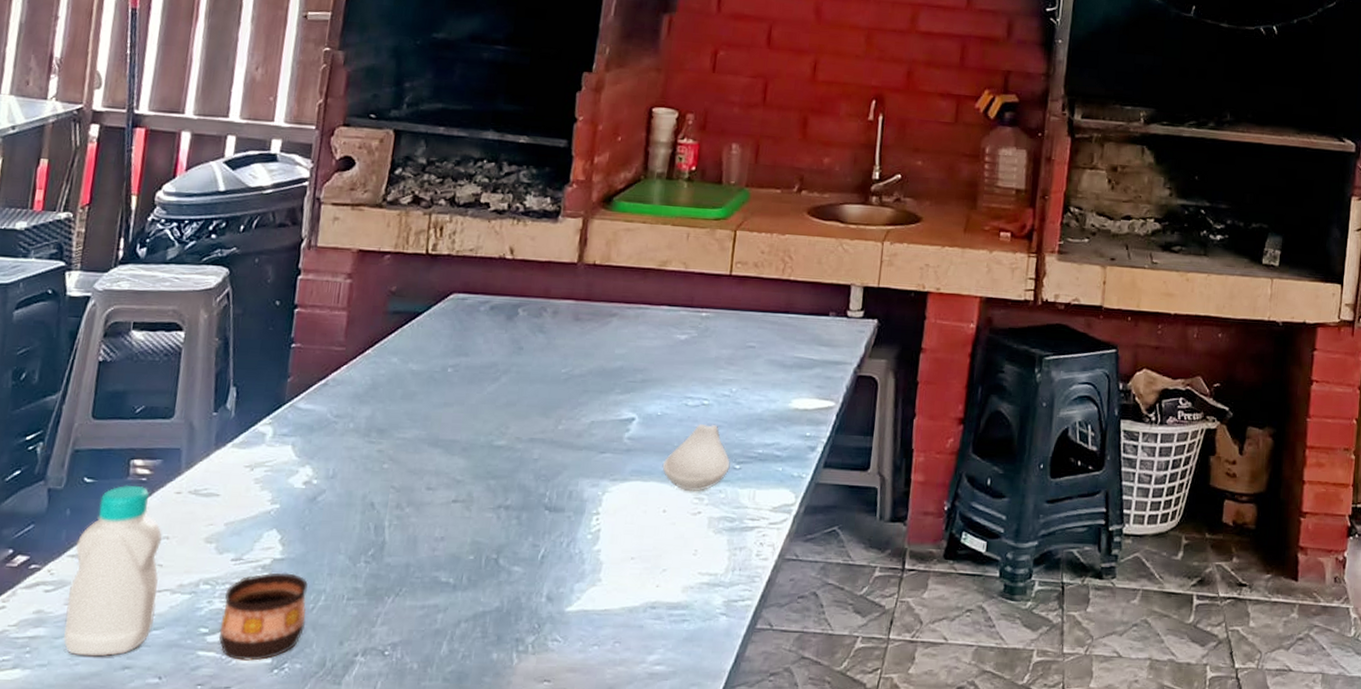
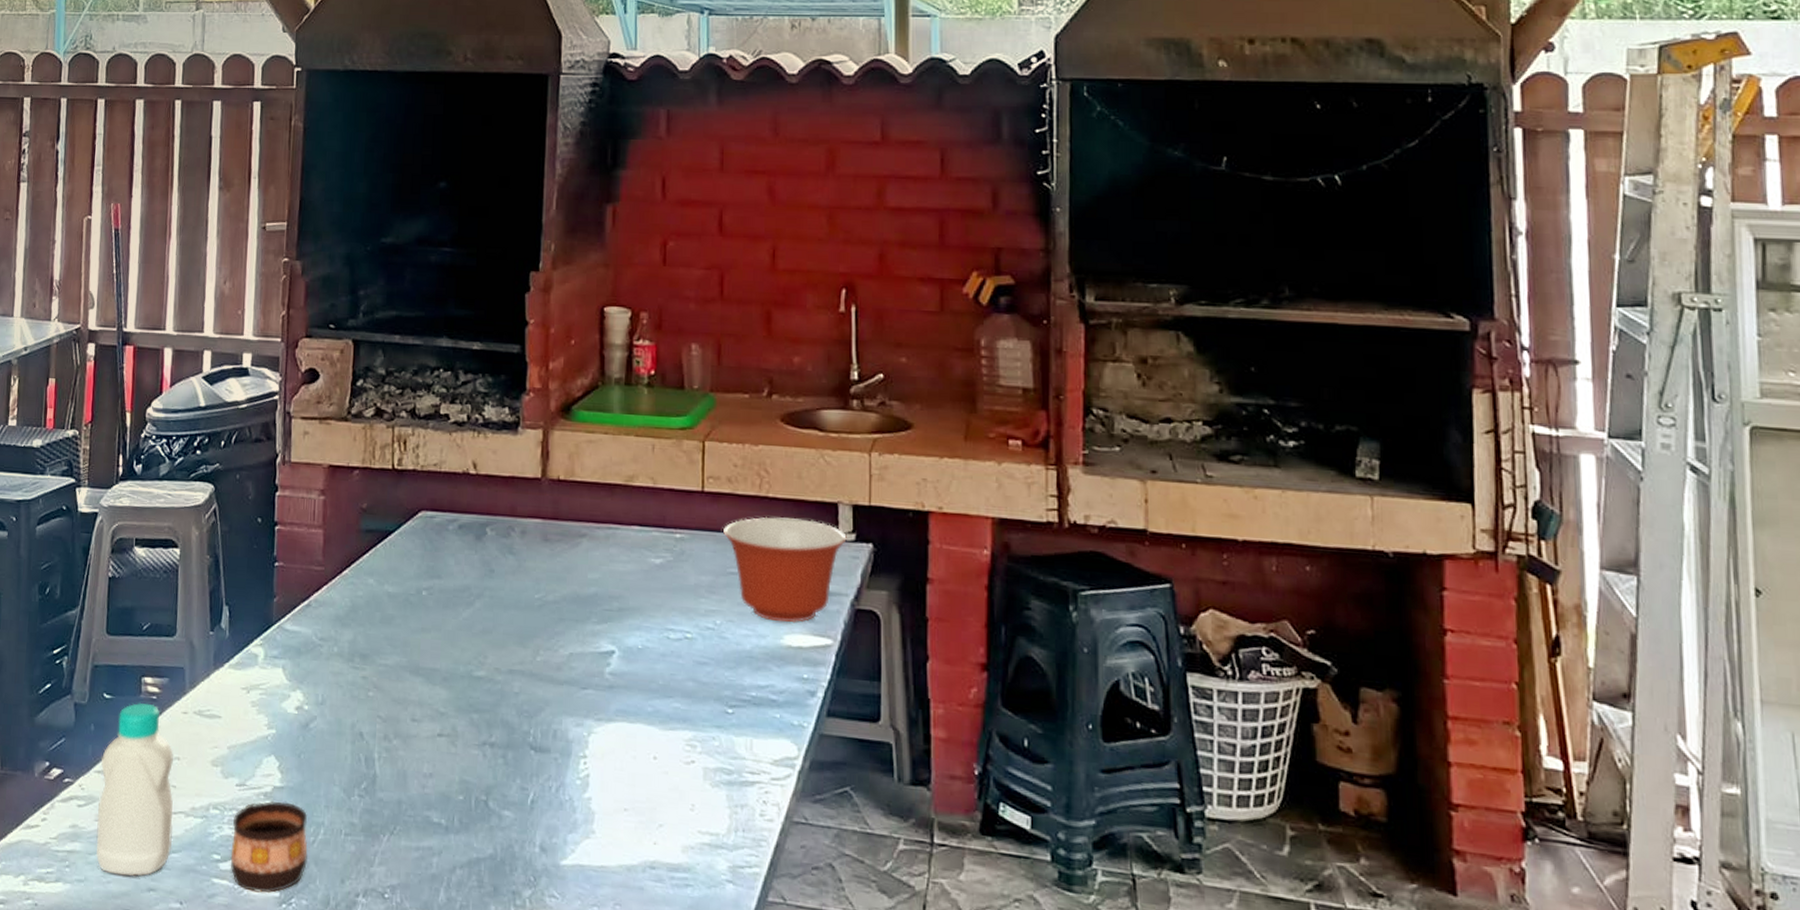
spoon rest: present [662,423,730,492] -> none [648,659,722,737]
mixing bowl: none [746,297,856,389] -> present [723,516,847,623]

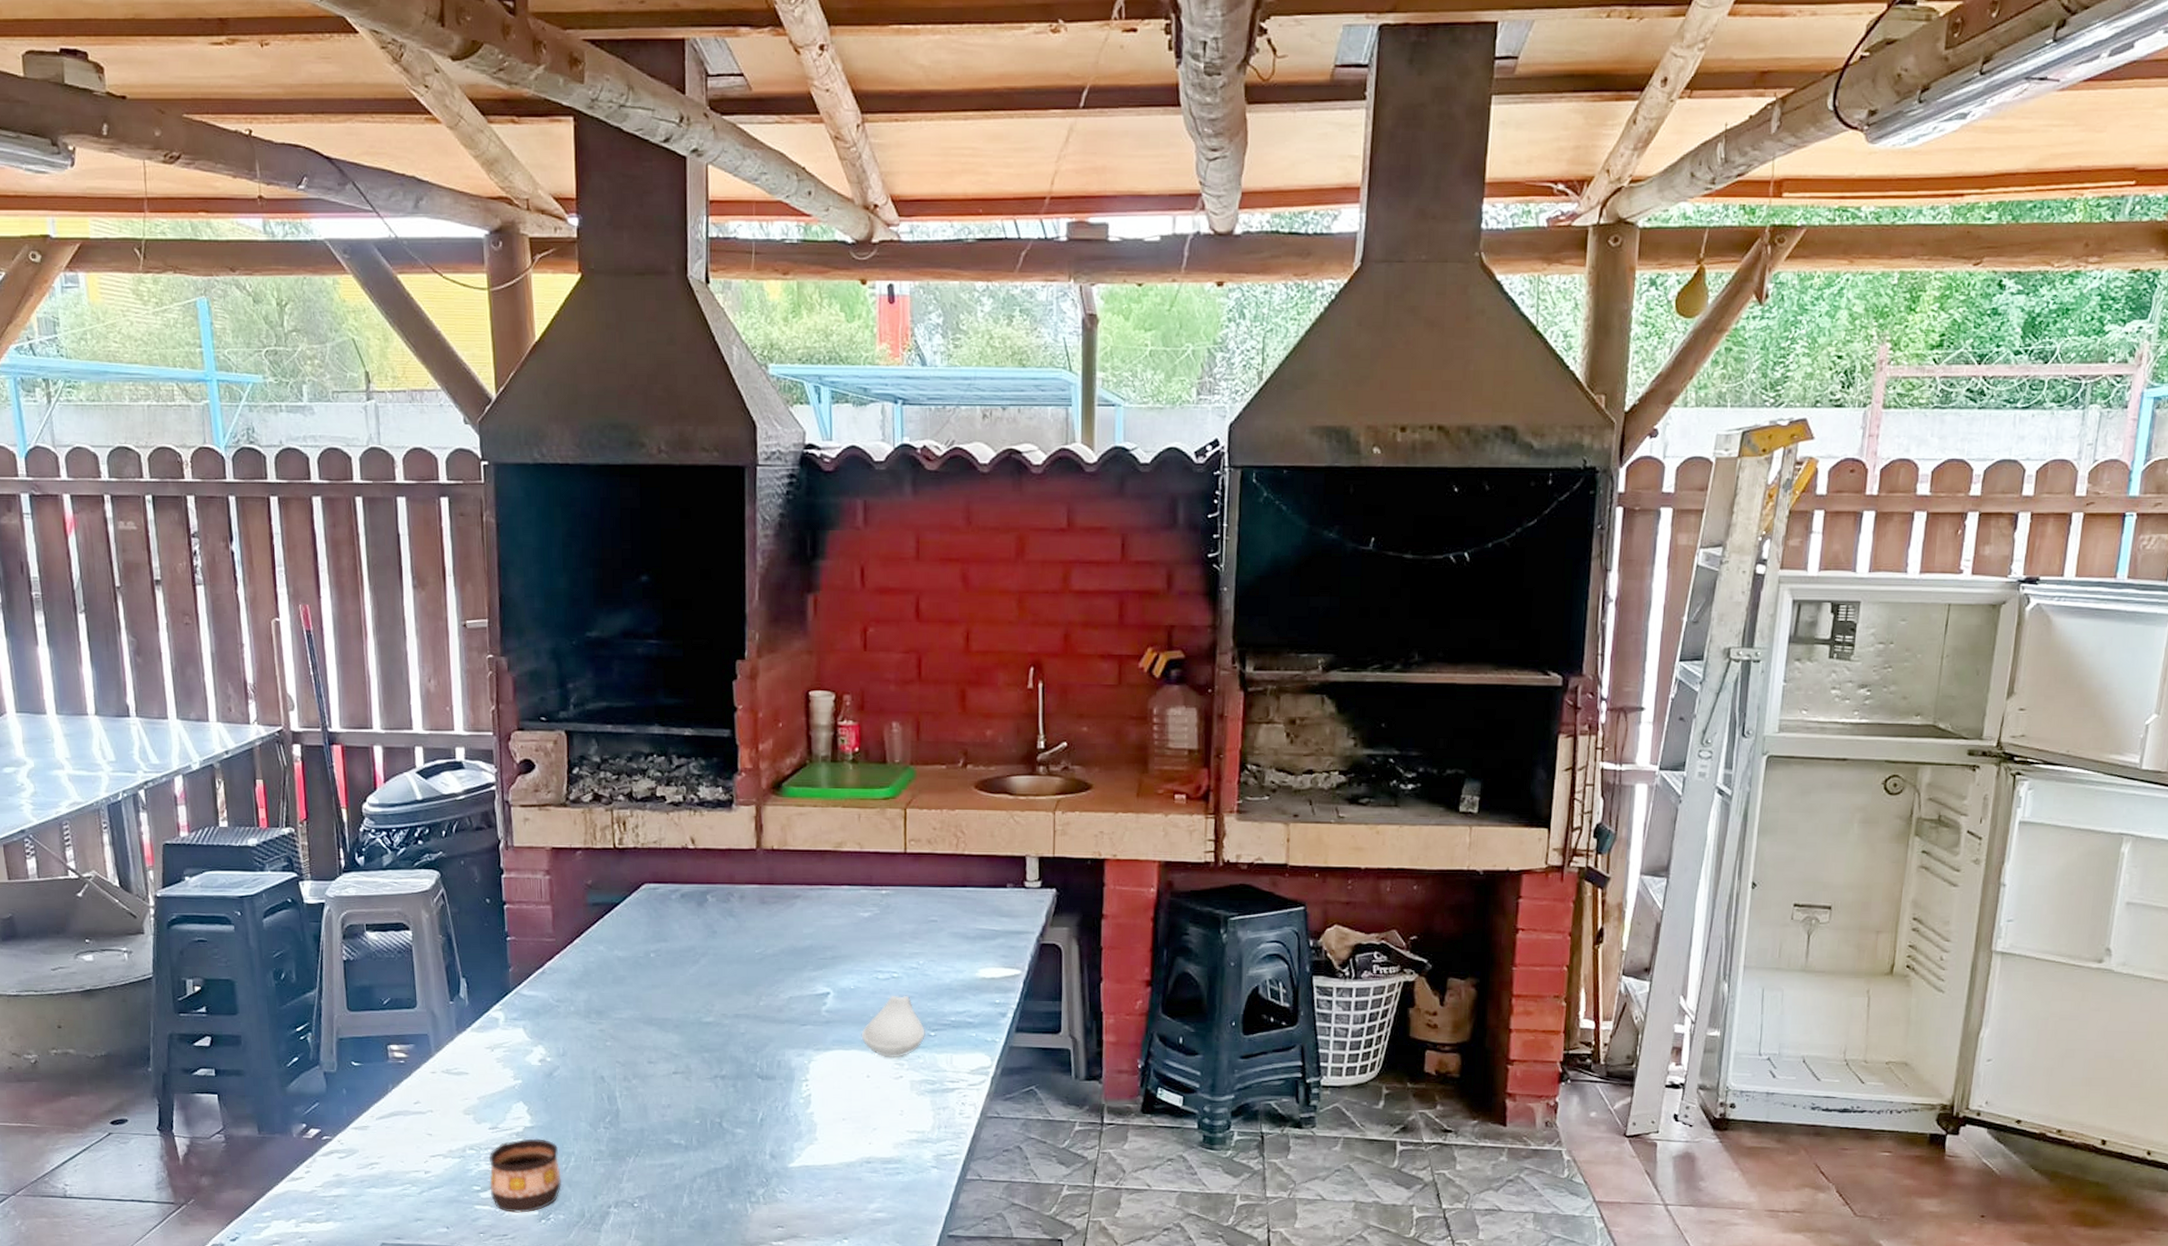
bottle: present [96,702,173,876] -> none [356,1067,434,1211]
spoon rest: none [648,659,722,737] -> present [861,995,925,1058]
mixing bowl: present [723,516,847,623] -> none [924,871,1033,959]

